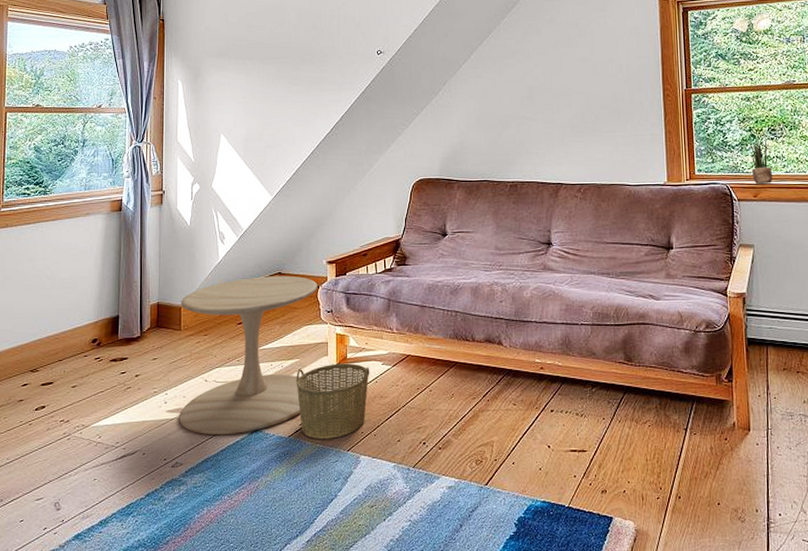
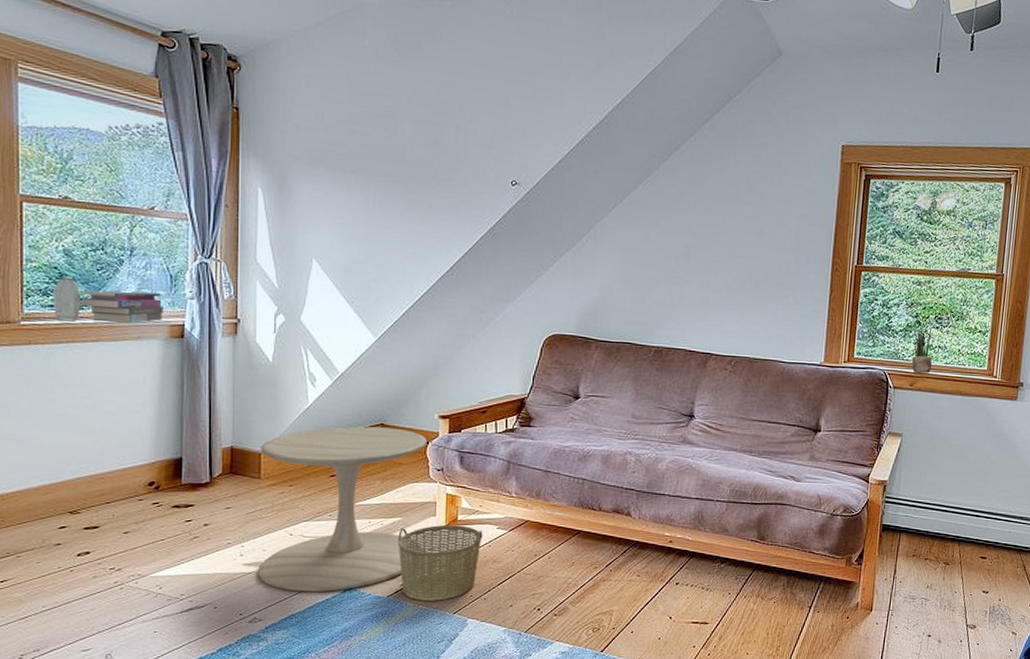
vase: none [25,169,45,207] -> present [52,277,80,323]
books: none [45,175,107,204] -> present [80,290,164,324]

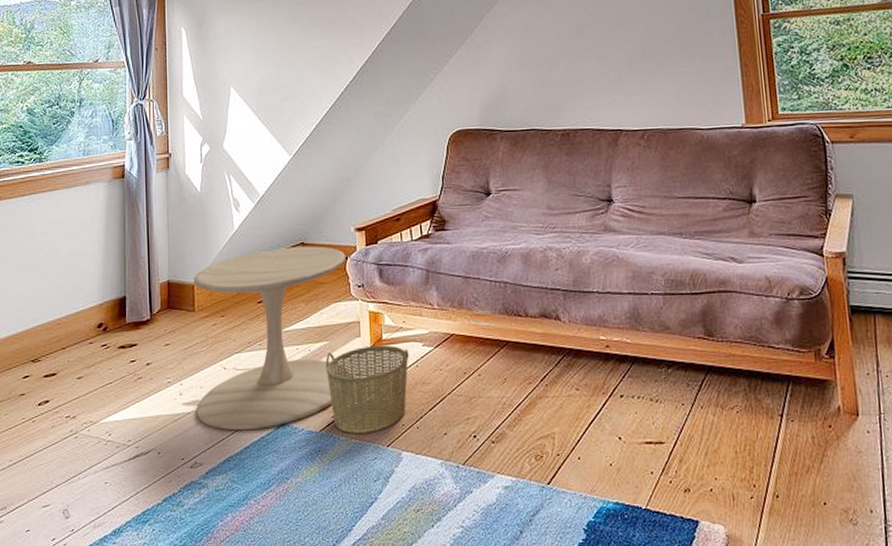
vase: present [52,277,80,323] -> none [18,133,40,176]
books: present [80,290,164,324] -> none [40,138,107,172]
potted plant: present [912,327,932,374] -> none [843,70,872,123]

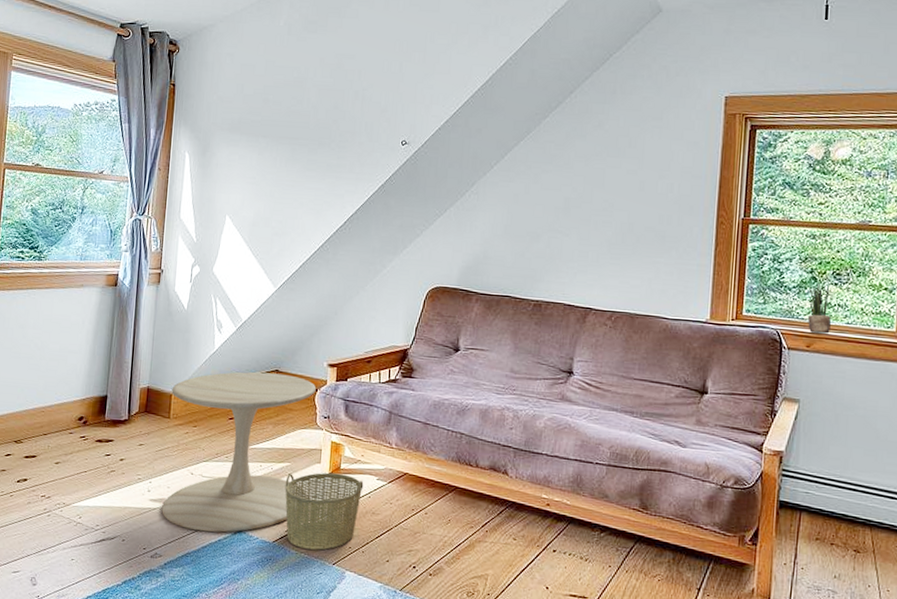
potted plant: none [843,70,872,123] -> present [808,284,831,334]

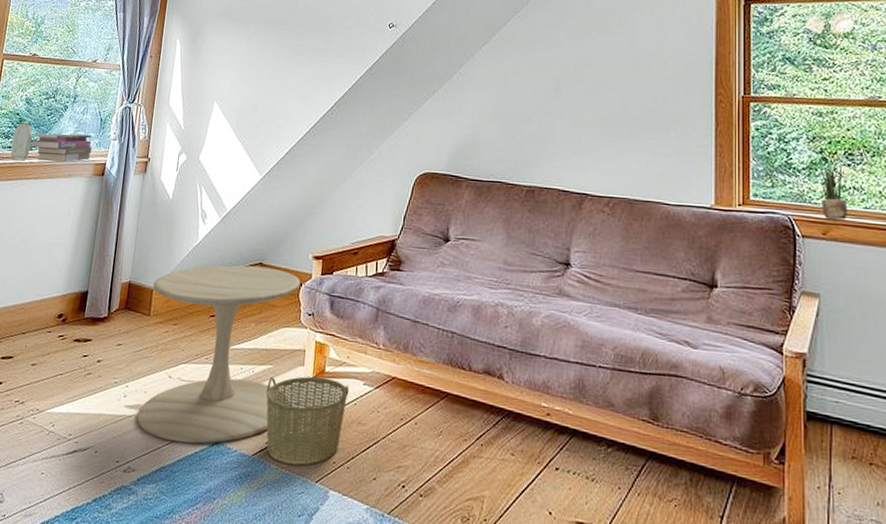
vase: none [19,232,41,272] -> present [11,122,33,162]
books: none [40,243,103,273] -> present [31,133,92,163]

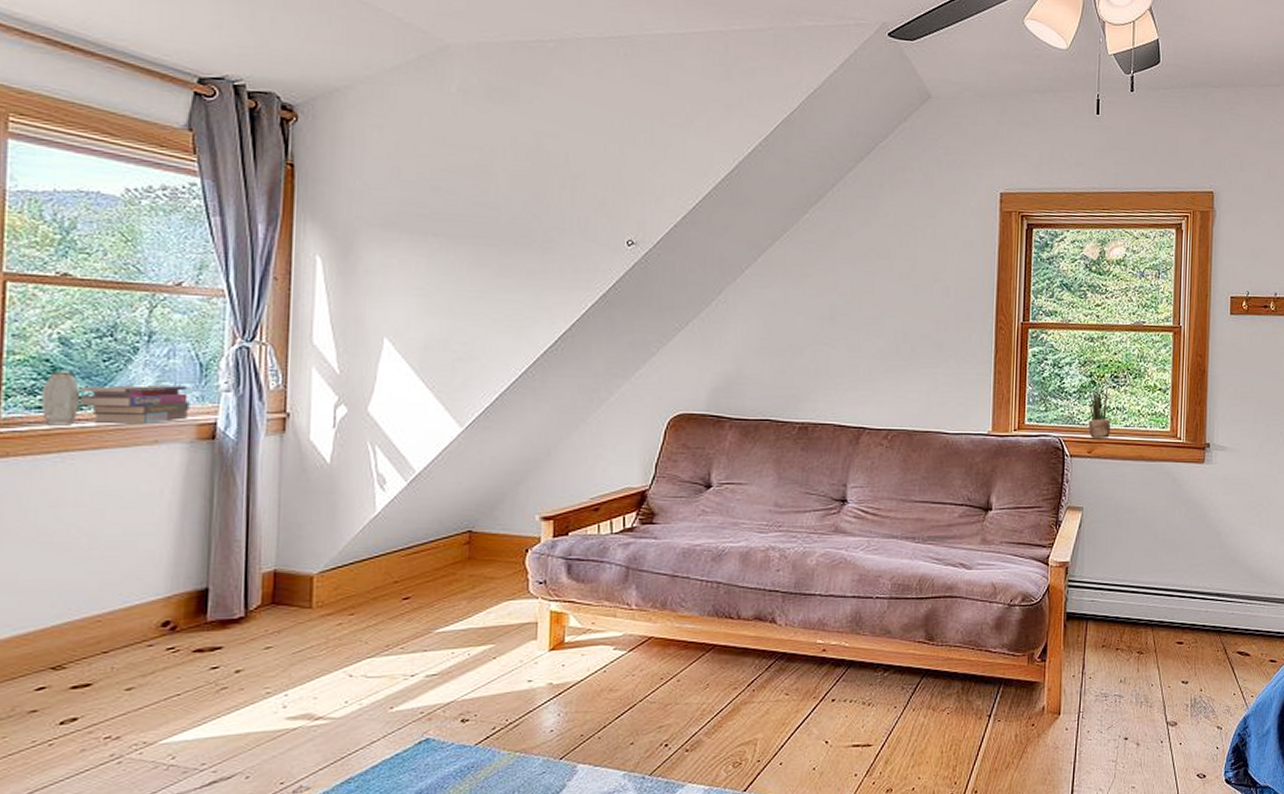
side table: present [137,265,301,444] -> none [306,535,527,748]
basket: present [266,376,349,466] -> none [488,648,596,748]

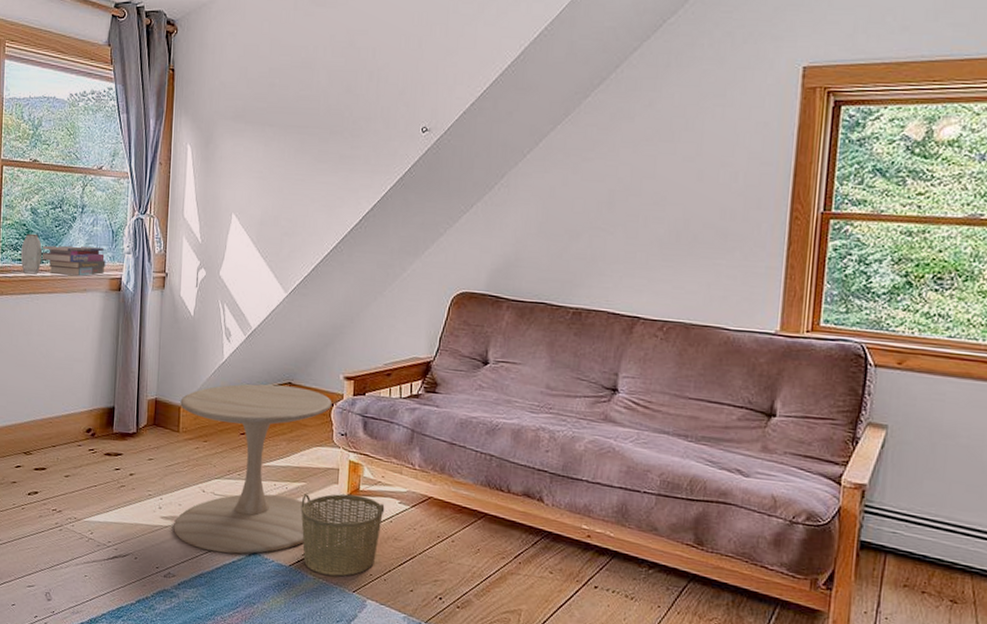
side table: none [306,535,527,748] -> present [174,384,332,554]
basket: none [488,648,596,748] -> present [300,494,385,577]
potted plant: present [1089,388,1110,439] -> none [900,290,929,350]

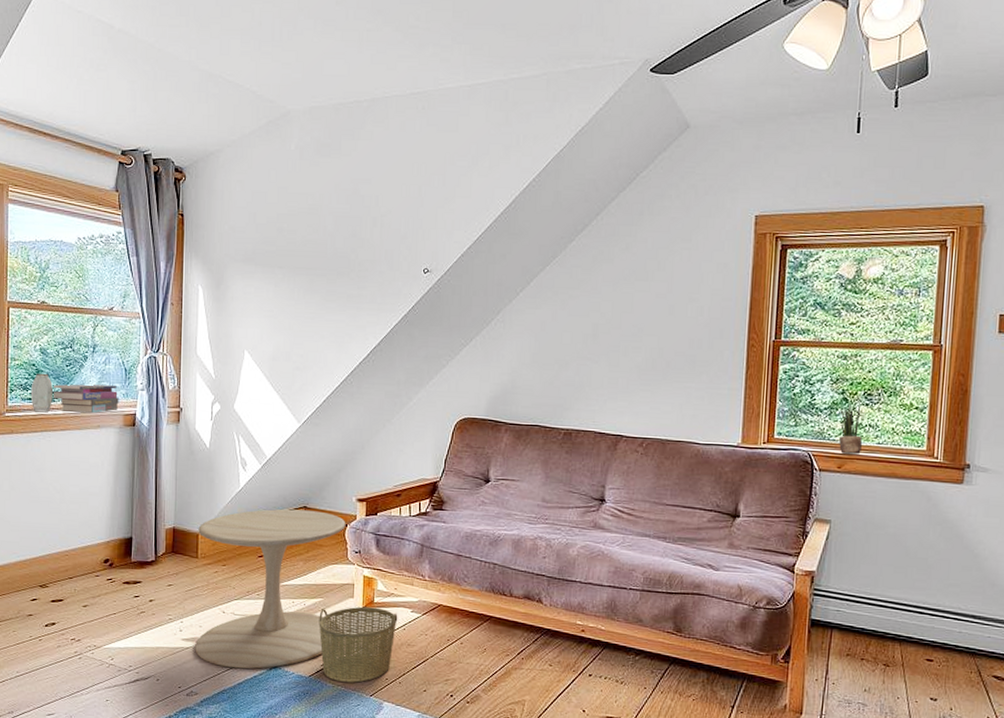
potted plant: none [900,290,929,350] -> present [839,405,862,455]

